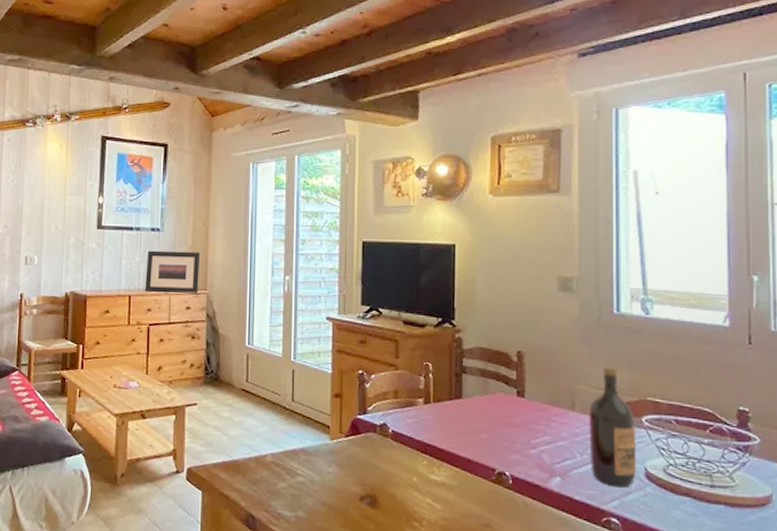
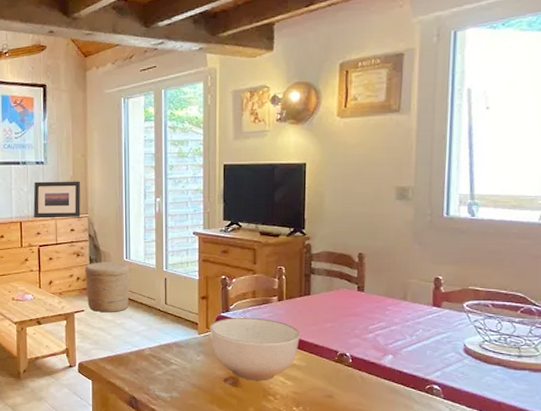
woven basket: none [199,347,252,408] -> present [84,262,130,313]
bowl: none [343,421,451,502] -> present [209,317,301,381]
wine bottle: present [589,368,637,488] -> none [417,264,458,361]

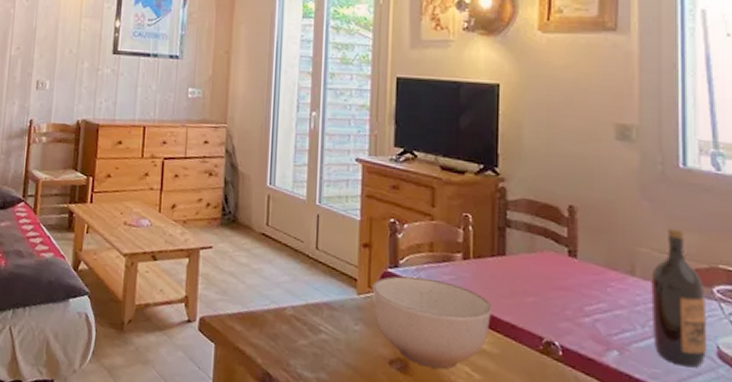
picture frame: present [33,181,81,218] -> none [161,79,221,127]
woven basket: present [84,262,130,313] -> none [216,185,273,254]
wine bottle: none [417,264,458,361] -> present [651,229,708,368]

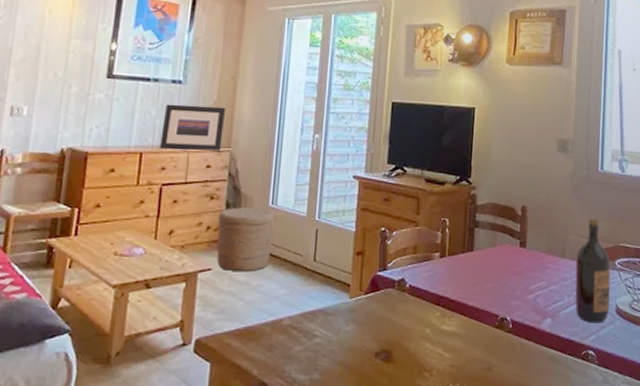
picture frame: none [161,79,221,127] -> present [160,104,227,151]
woven basket: none [216,185,273,254] -> present [217,207,275,272]
bowl: present [372,276,493,369] -> none [363,276,462,354]

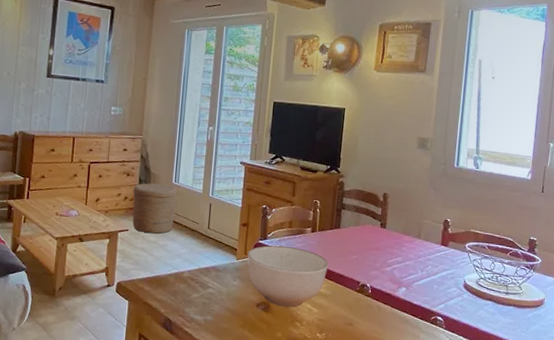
picture frame: present [160,104,227,151] -> none [88,99,139,138]
bowl: none [363,276,462,354] -> present [247,245,329,307]
wine bottle: present [574,219,611,323] -> none [427,207,461,295]

